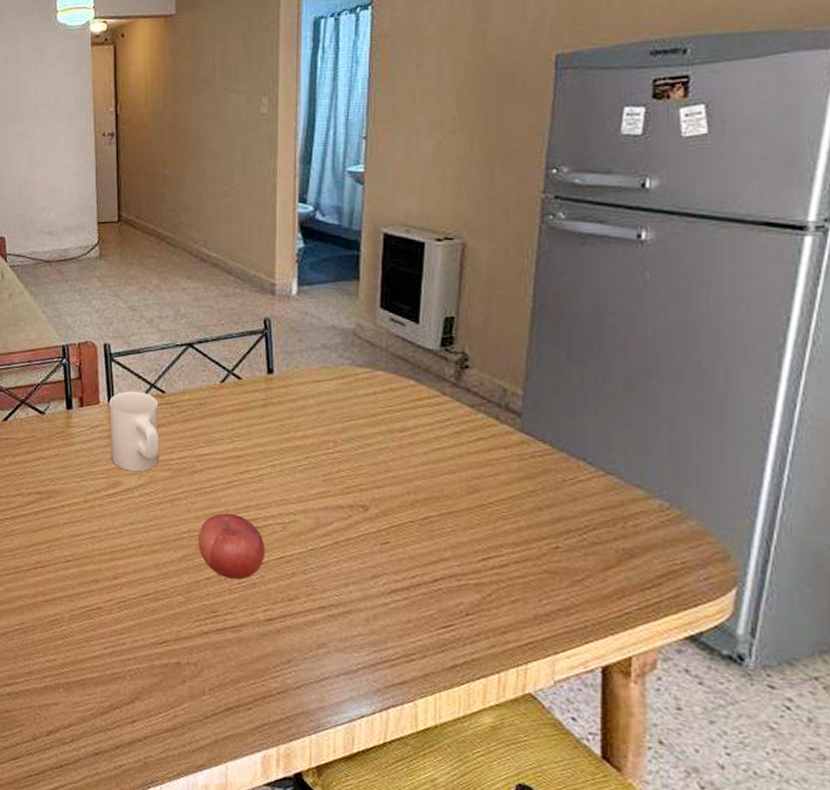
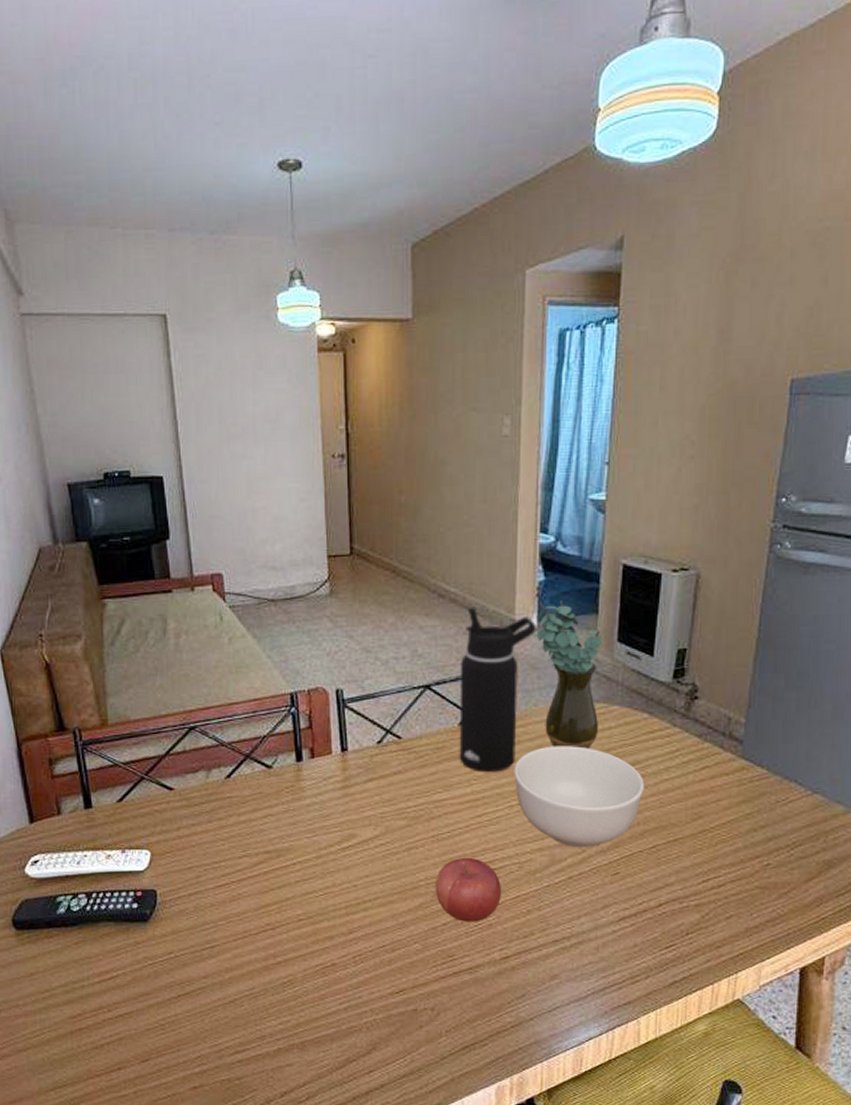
cup: present [109,391,159,472] -> none [342,738,395,823]
water bottle: none [221,271,298,430] -> present [459,607,538,772]
bowl: none [276,408,414,514] -> present [514,746,645,848]
vase: none [296,266,365,413] -> present [536,600,603,749]

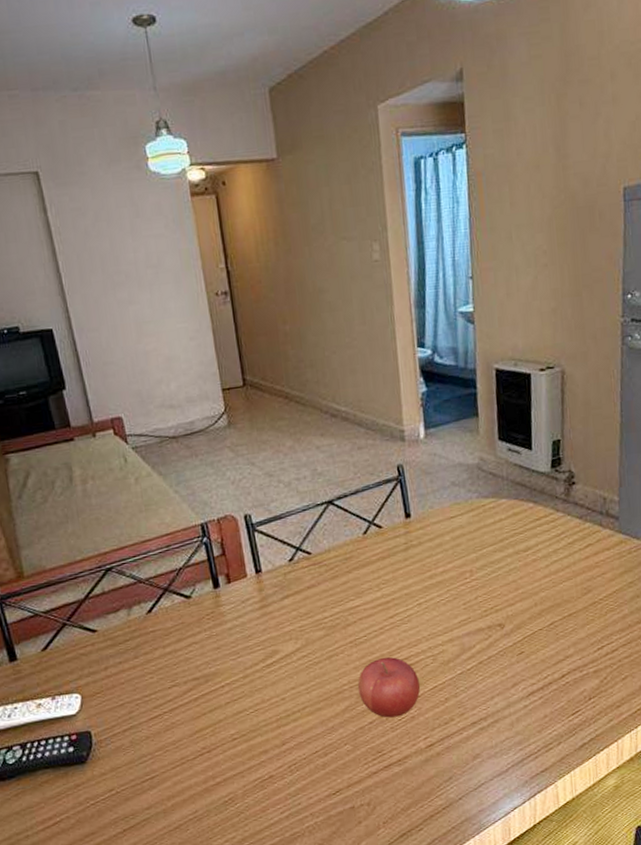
water bottle: present [459,607,538,772] -> none [358,422,426,576]
bowl: present [514,746,645,848] -> none [418,540,538,634]
vase: present [536,600,603,749] -> none [423,408,491,544]

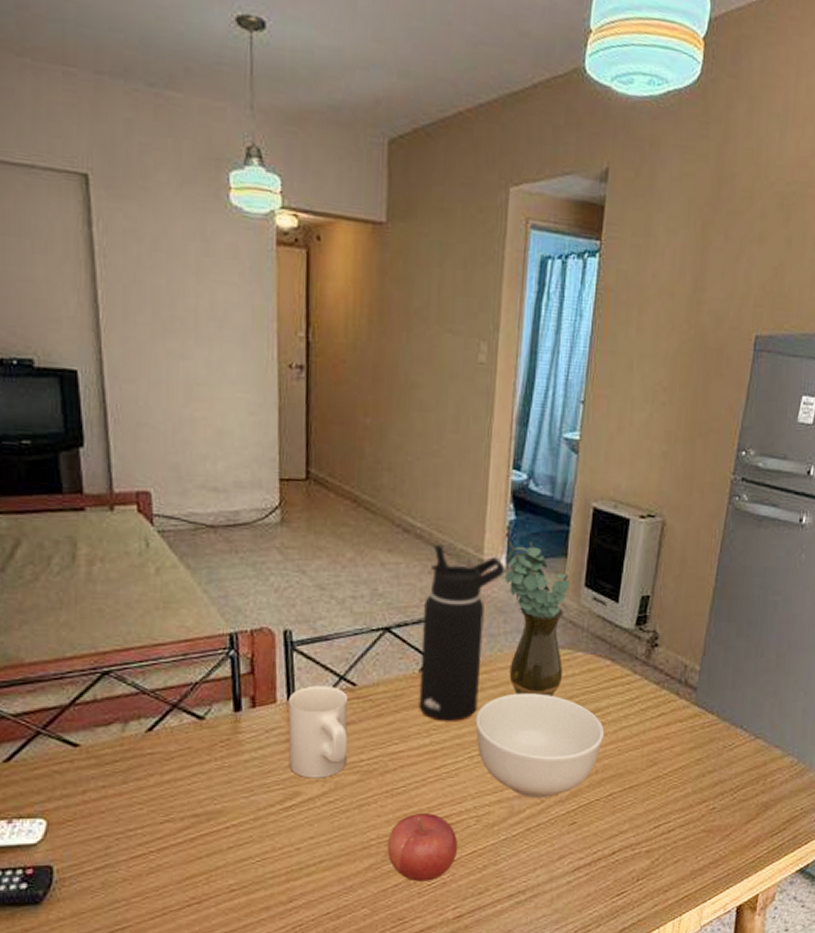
cup: none [257,557,313,638] -> present [288,685,348,779]
water bottle: none [358,422,426,576] -> present [418,544,506,721]
bowl: none [418,540,538,634] -> present [475,693,605,799]
vase: none [423,408,491,544] -> present [505,541,571,696]

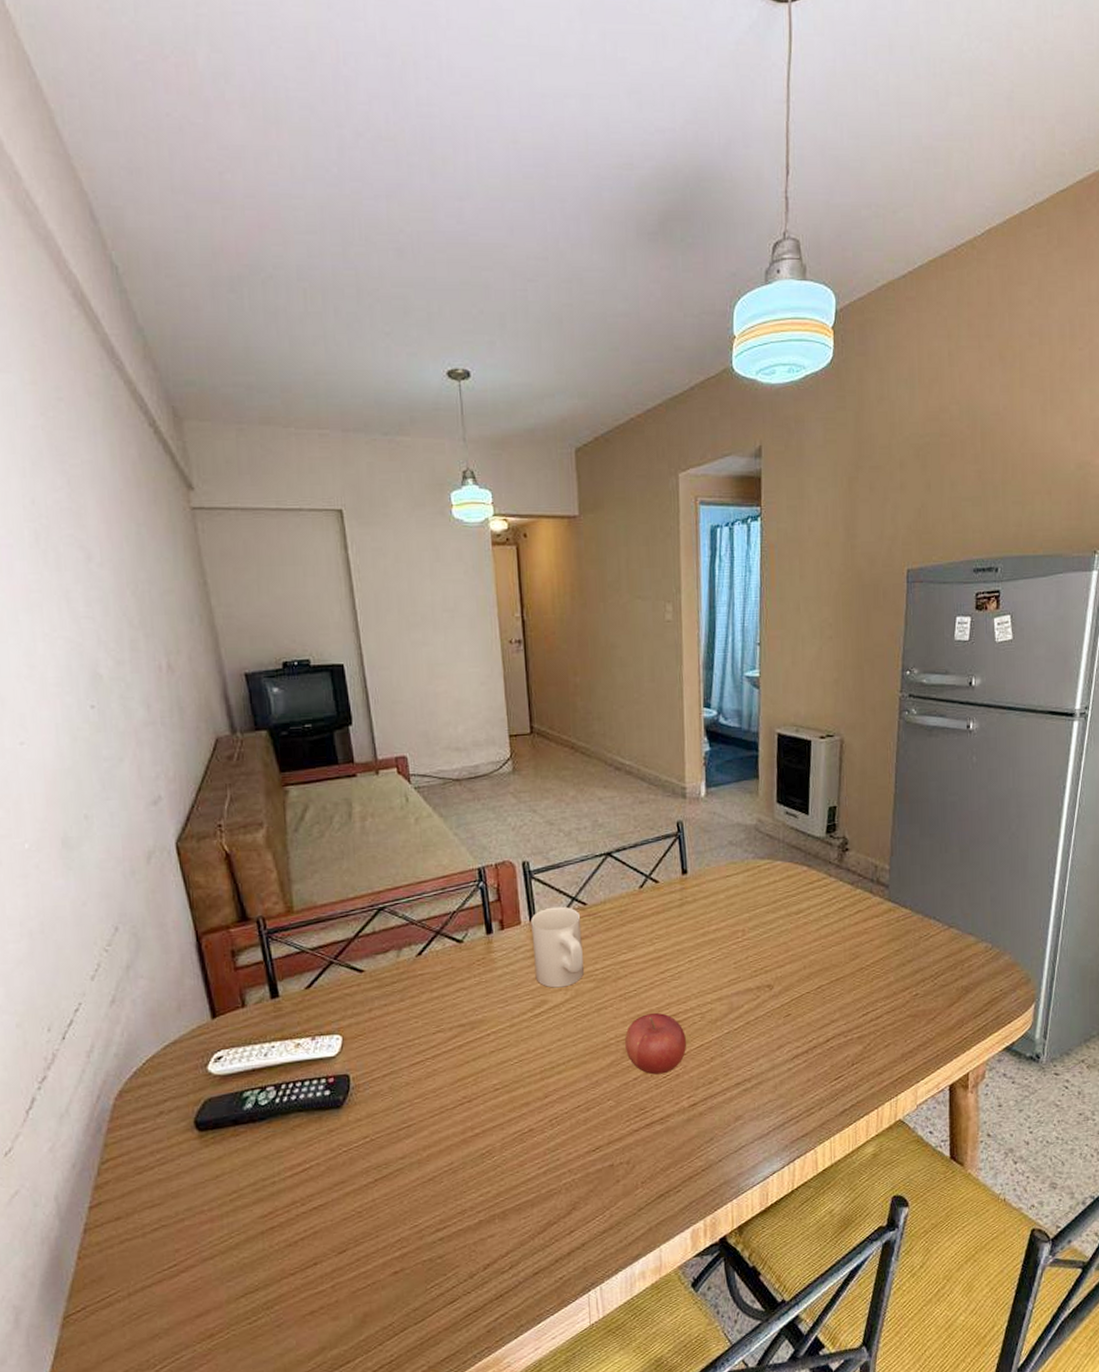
water bottle: present [418,544,506,721] -> none [638,777,706,931]
bowl: present [475,693,605,799] -> none [692,900,808,995]
vase: present [505,541,571,696] -> none [704,768,766,903]

